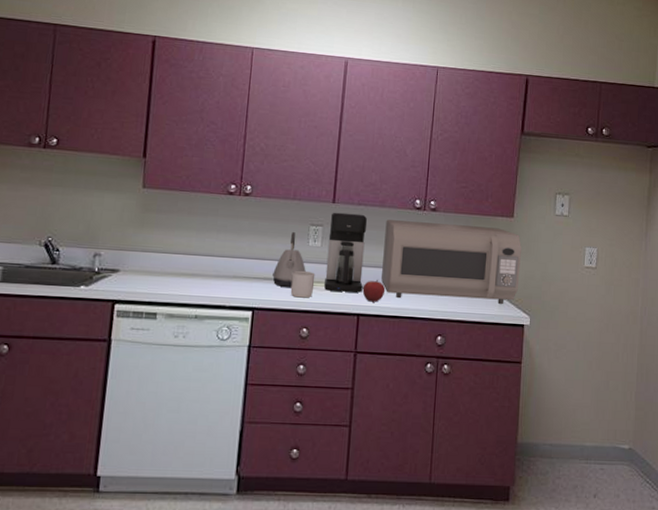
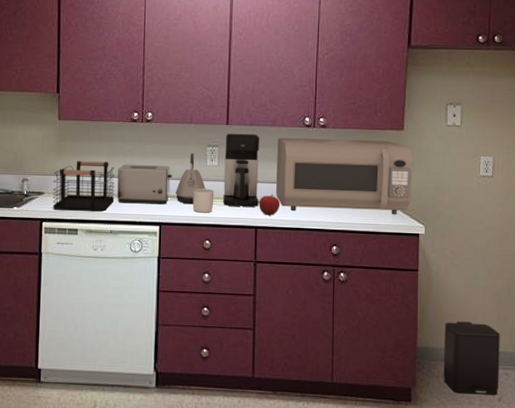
dish rack: none [128,235,205,295] -> present [52,161,115,213]
toaster: none [205,241,271,288] -> present [117,164,173,205]
pedal bin: none [542,415,598,492] -> present [443,321,500,396]

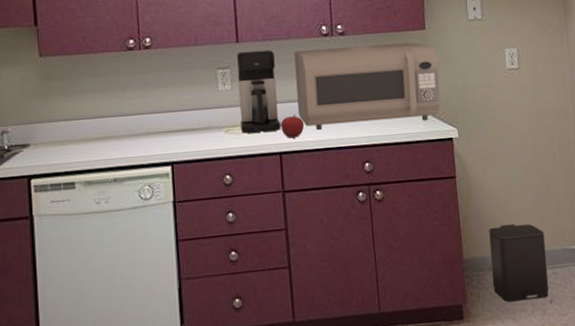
dish rack: present [52,161,115,213] -> none [39,100,116,164]
toaster: present [117,164,173,205] -> none [116,95,181,146]
kettle: present [176,152,205,205] -> none [186,78,220,137]
mug: present [192,188,214,213] -> none [206,116,231,145]

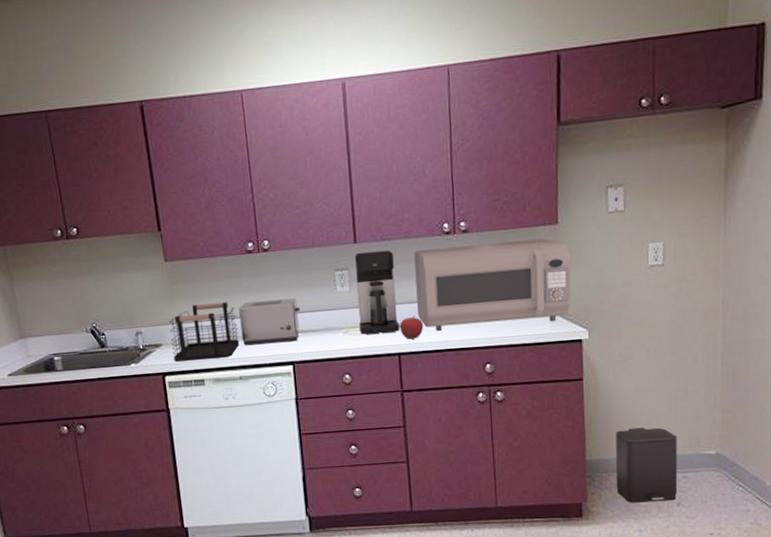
dish rack: none [39,100,116,164] -> present [168,302,240,363]
toaster: none [116,95,181,146] -> present [239,297,301,346]

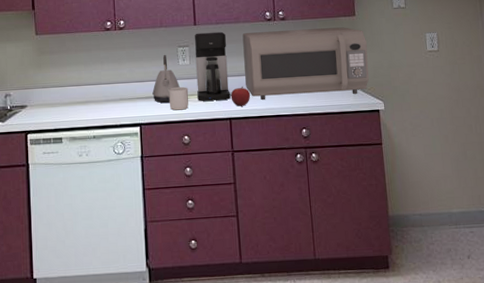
dish rack: present [168,302,240,363] -> none [34,71,95,122]
toaster: present [239,297,301,346] -> none [96,68,148,109]
kettle: none [306,279,338,338] -> present [152,54,180,104]
mug: none [325,317,350,346] -> present [168,86,189,111]
pedal bin: present [615,427,678,503] -> none [412,186,467,256]

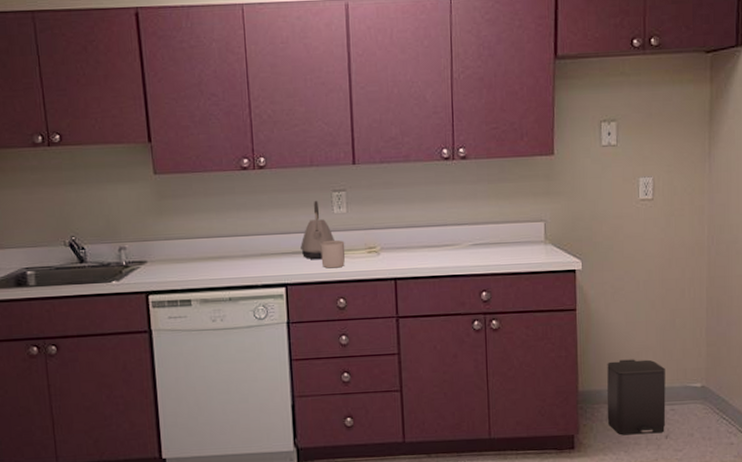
coffee maker: present [195,31,231,101] -> none [353,172,396,258]
fruit: present [230,86,251,107] -> none [396,239,421,264]
microwave: present [242,27,369,101] -> none [412,169,567,258]
pedal bin: none [412,186,467,256] -> present [607,359,666,435]

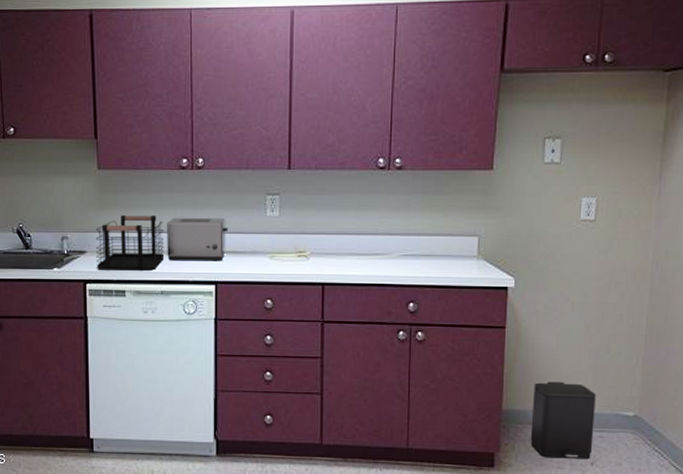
dish rack: none [155,219,231,281] -> present [95,215,165,272]
toaster: none [231,217,296,266] -> present [167,217,229,261]
kettle: present [300,200,334,260] -> none [232,202,266,261]
mug: present [320,239,346,269] -> none [251,242,276,270]

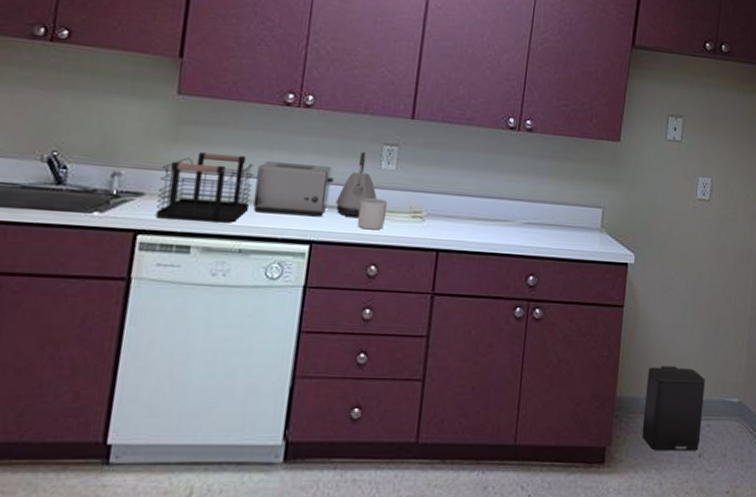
kettle: none [232,202,266,261] -> present [336,151,377,219]
mug: none [251,242,276,270] -> present [357,197,388,230]

